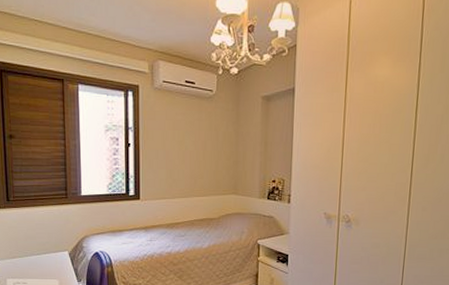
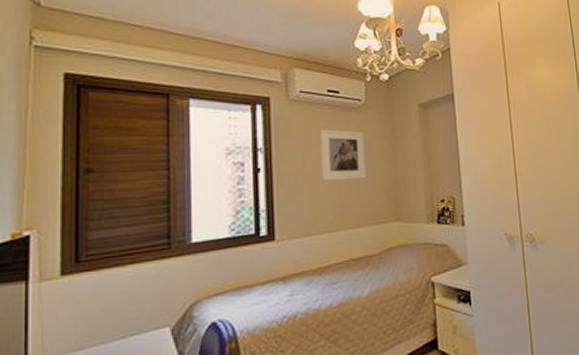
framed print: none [176,114,213,158] -> present [319,129,367,181]

